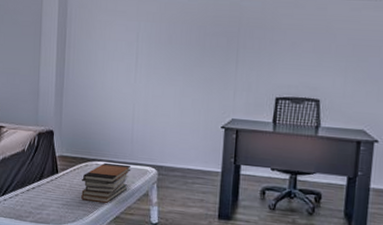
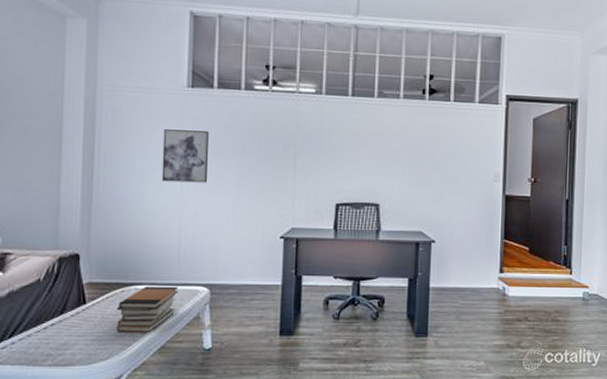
wall art: none [119,23,160,73] -> present [161,129,209,183]

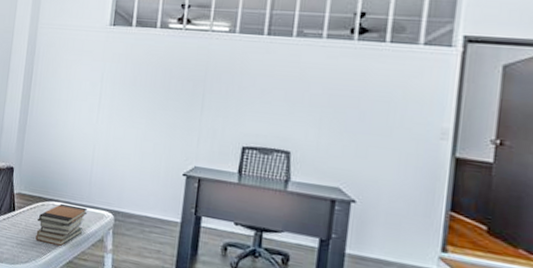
wall art: present [161,129,209,183] -> none [81,63,125,115]

